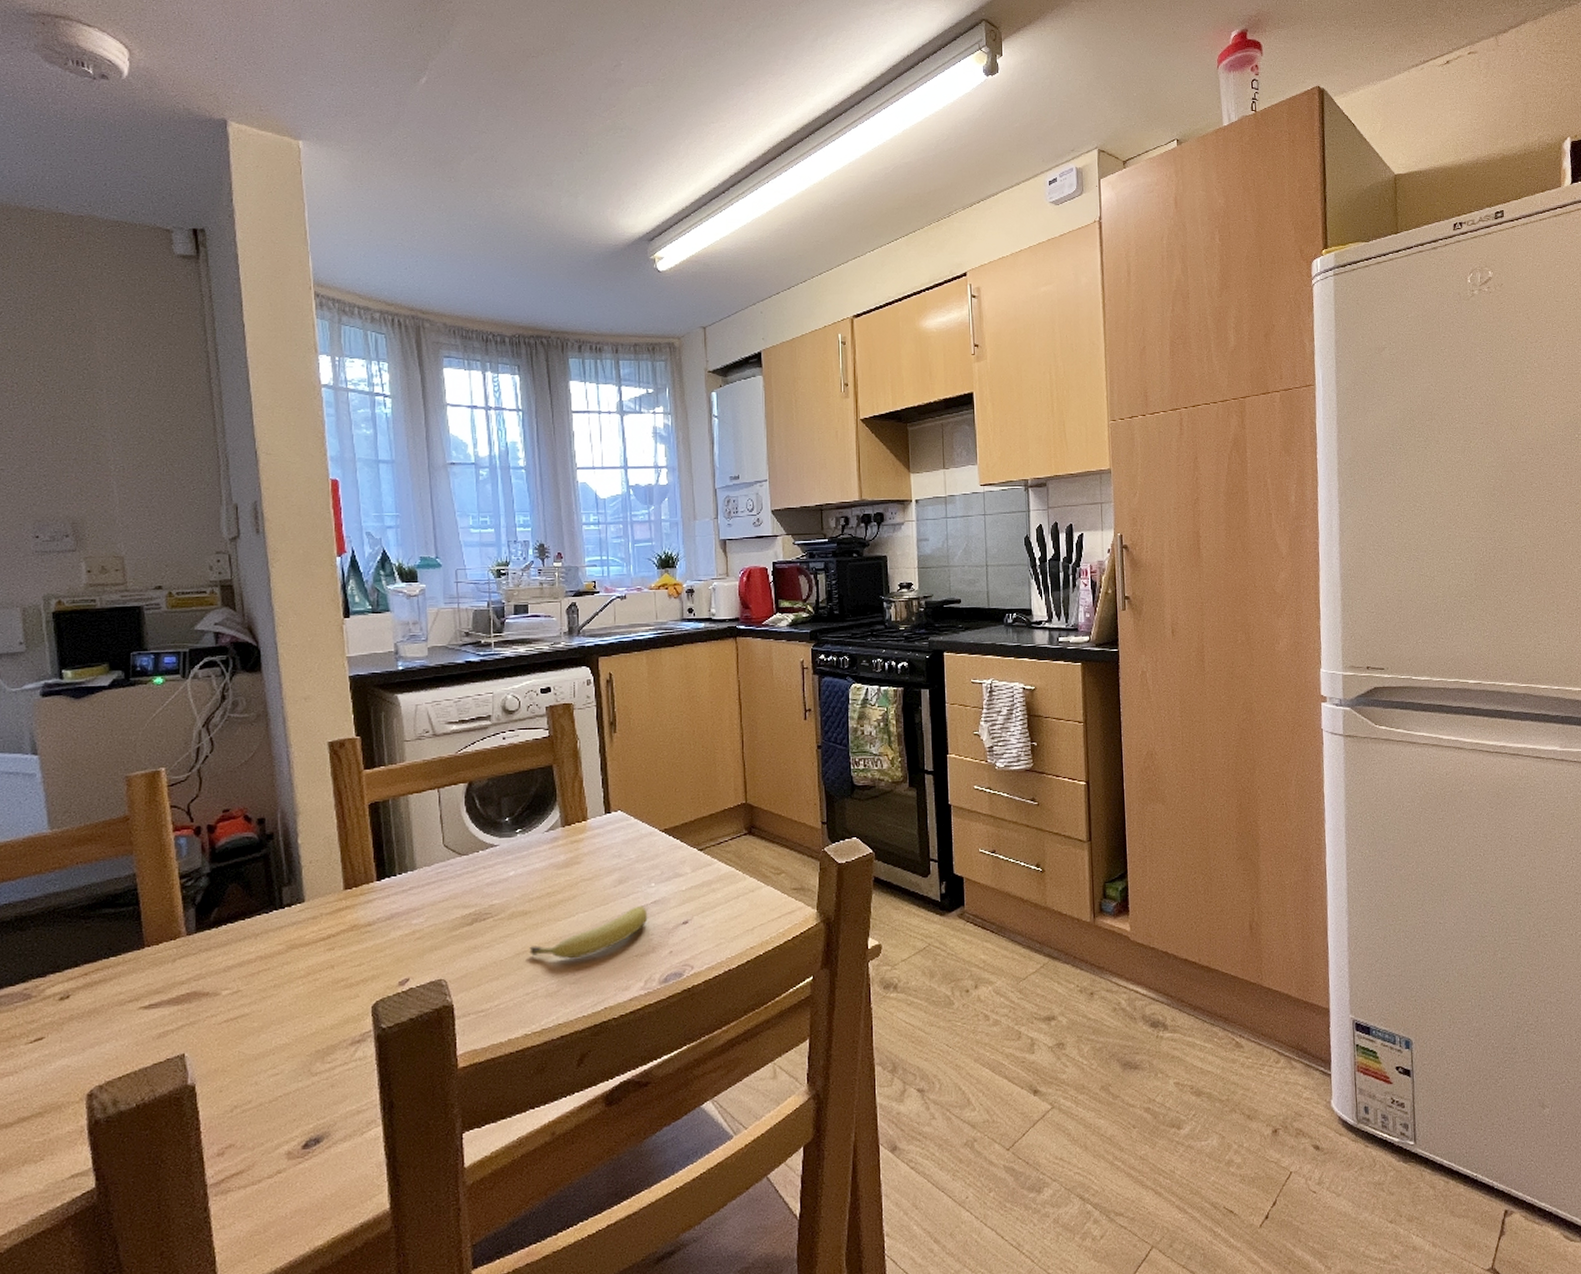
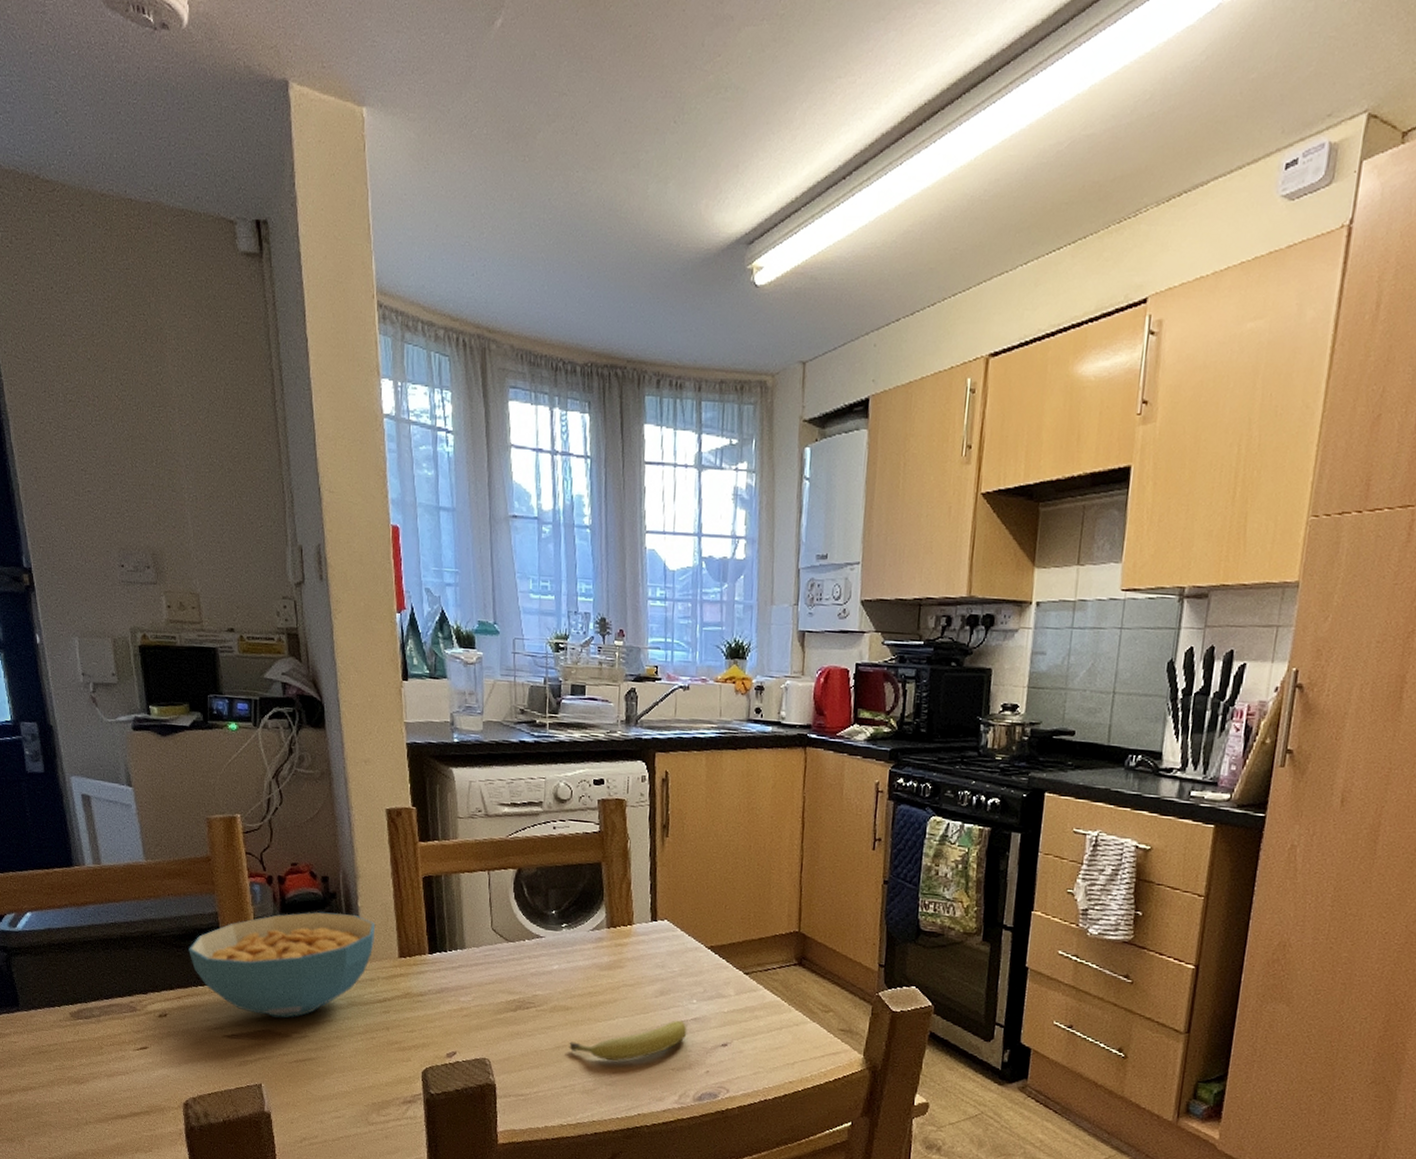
cereal bowl: none [99,853,318,977] -> present [189,912,376,1018]

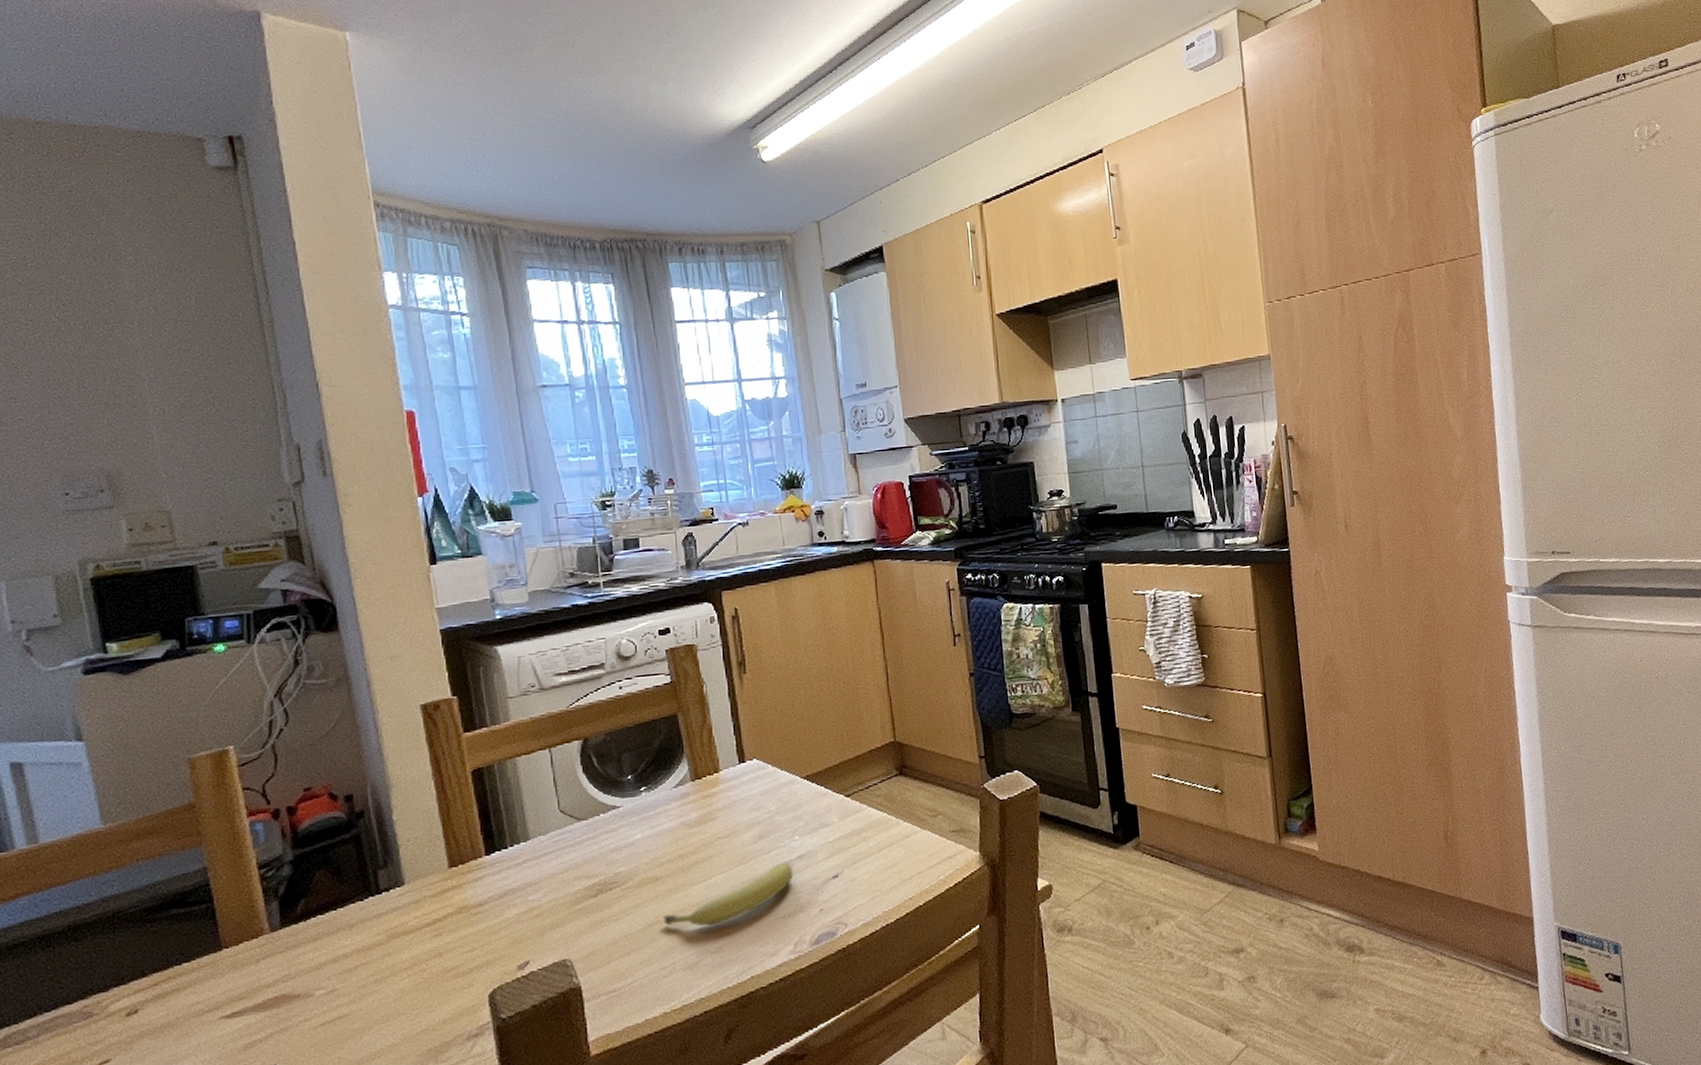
cereal bowl: present [189,912,376,1018] -> none [167,831,418,979]

